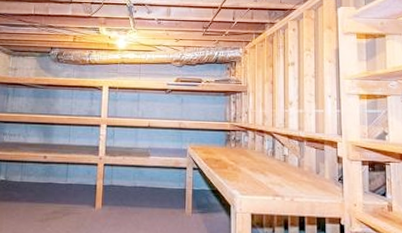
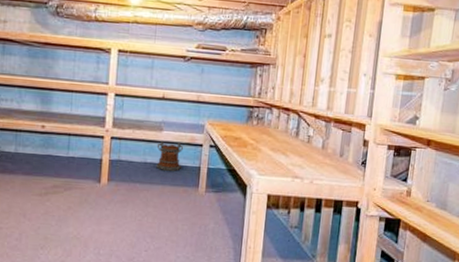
bucket: none [145,166,170,194] -> present [156,141,184,171]

